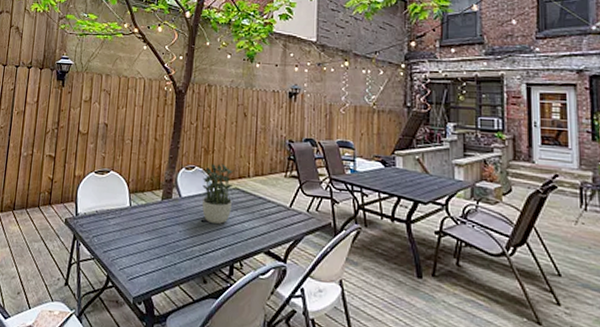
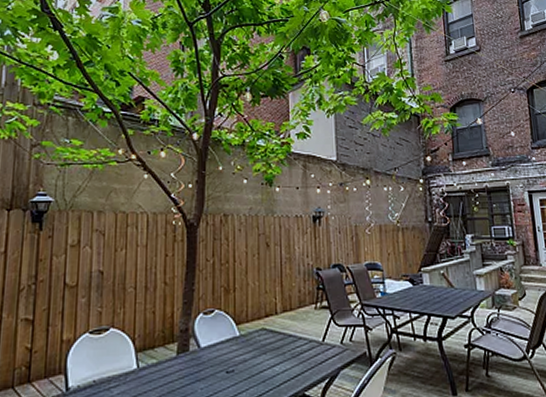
potted plant: present [201,163,235,224] -> none [222,302,260,373]

